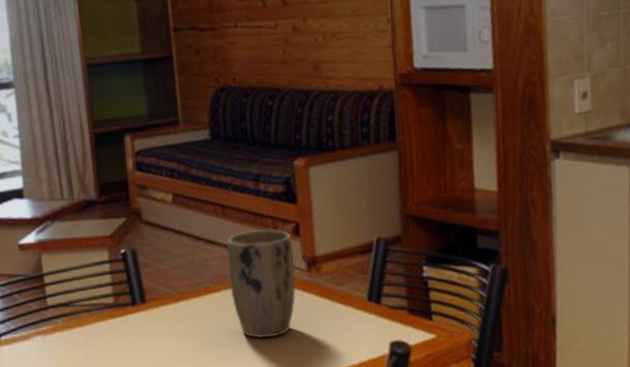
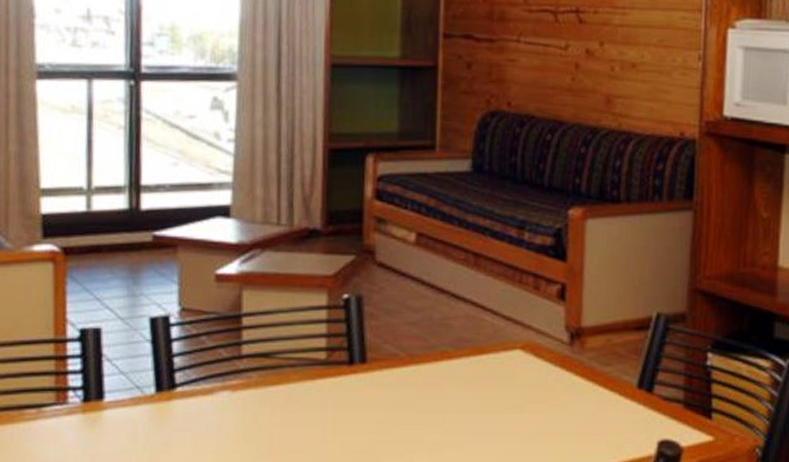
plant pot: present [226,229,296,339] -> none [473,288,556,421]

